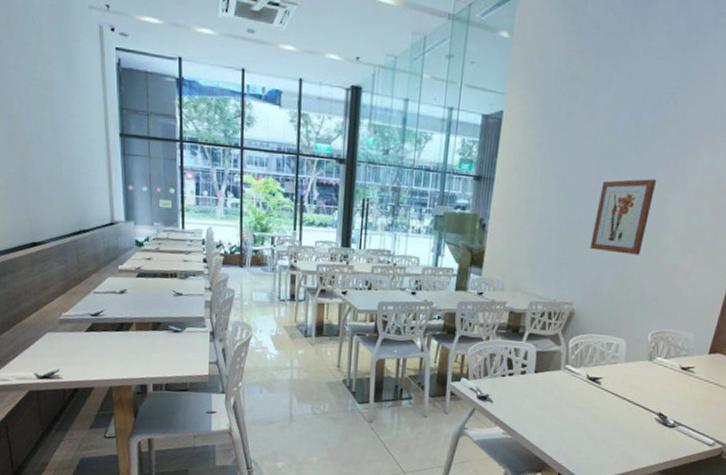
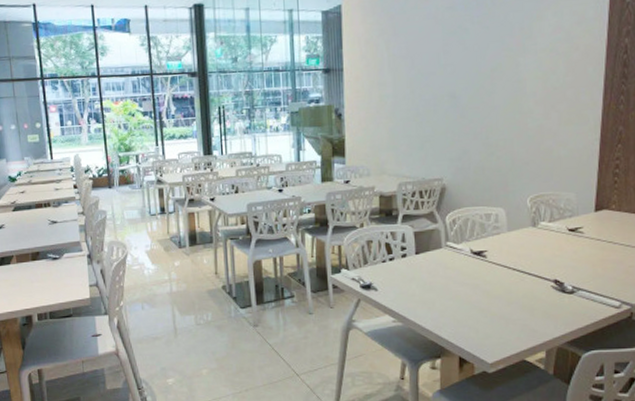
wall art: present [590,179,656,255] -> none [449,46,505,124]

